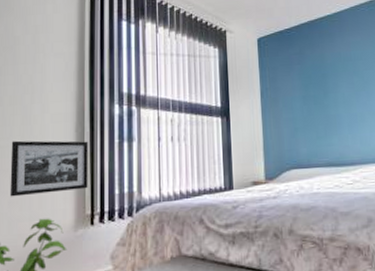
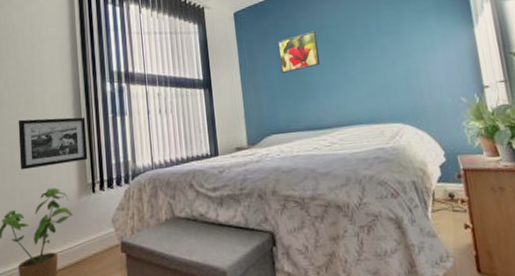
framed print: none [302,62,345,105] -> present [277,30,320,73]

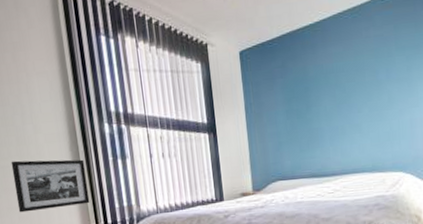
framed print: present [277,30,320,73] -> none [285,75,327,119]

